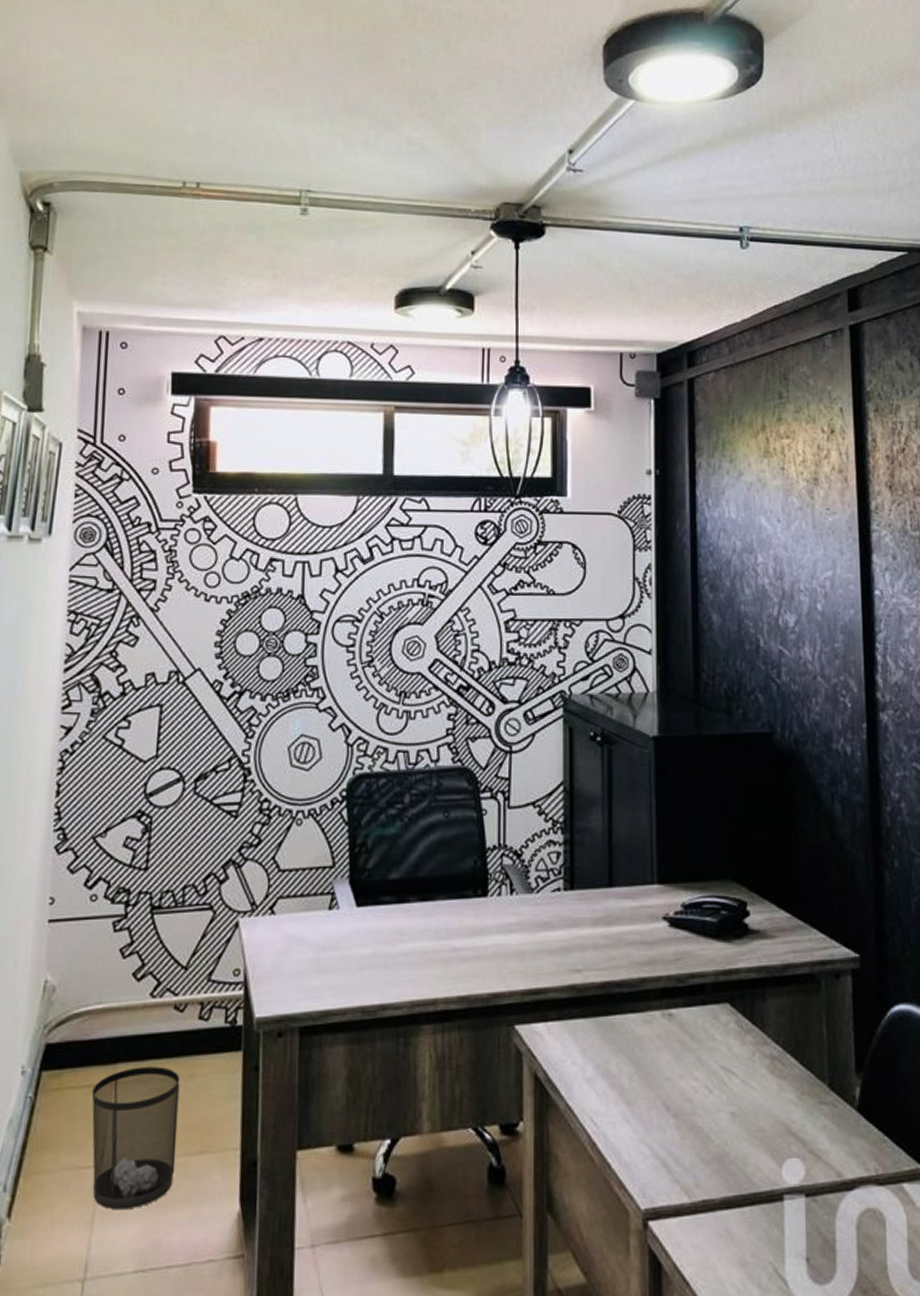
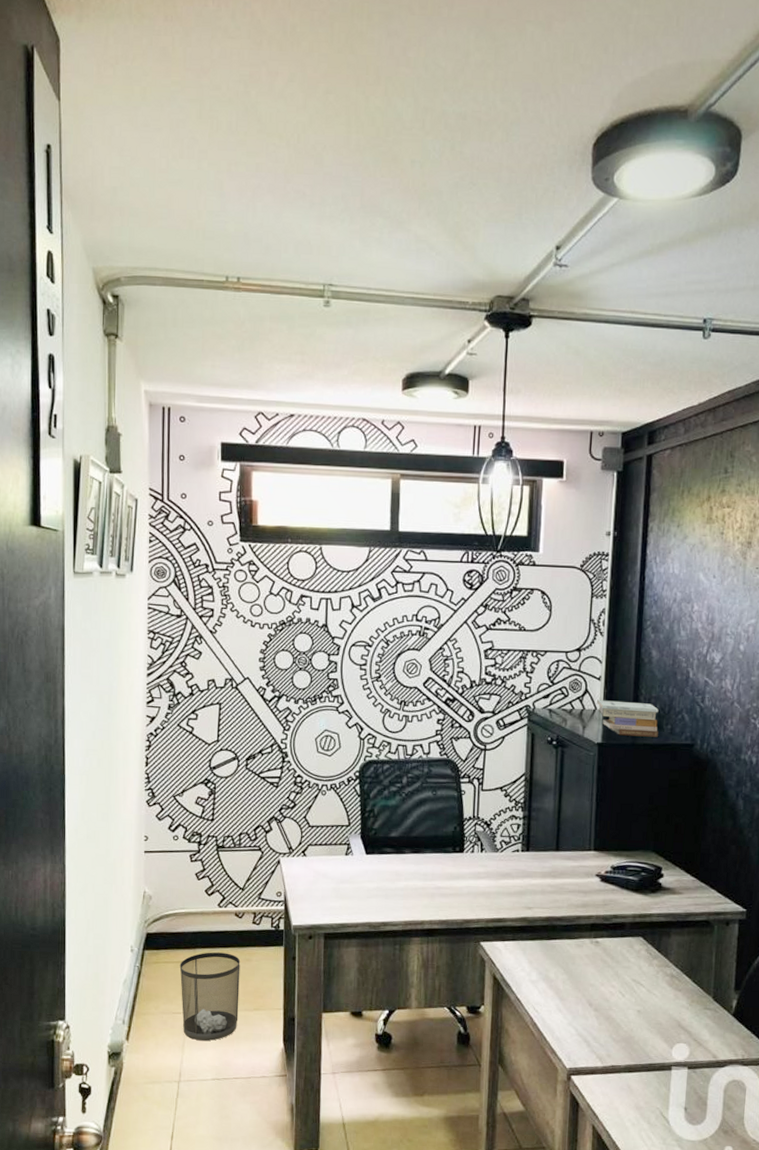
books: none [649,680,728,726] -> present [597,700,659,737]

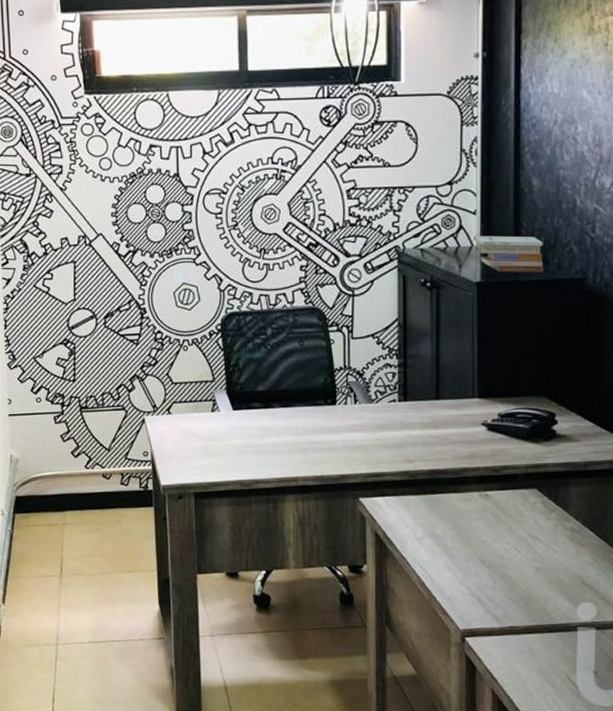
waste bin: present [179,952,241,1041] -> none [50,514,112,604]

